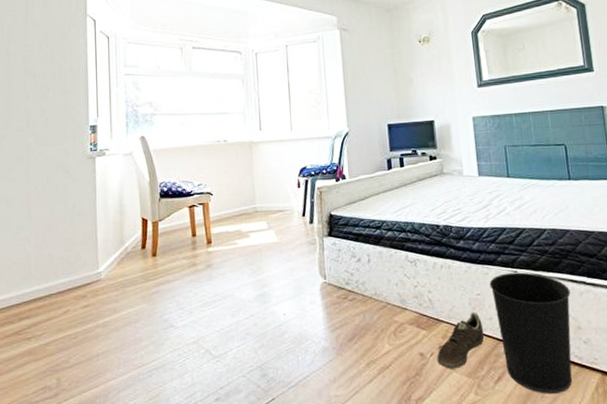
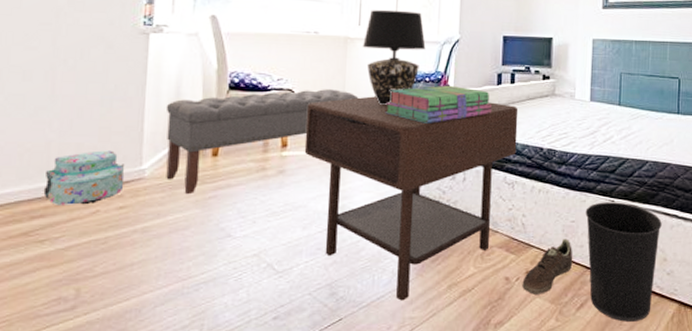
backpack: none [27,258,86,307] -> present [43,150,125,205]
bench: none [112,189,267,291] -> present [166,89,359,193]
side table: none [224,186,414,380] -> present [304,96,519,301]
table lamp: none [265,112,320,199] -> present [363,9,426,106]
stack of books: none [290,174,387,212] -> present [385,85,492,124]

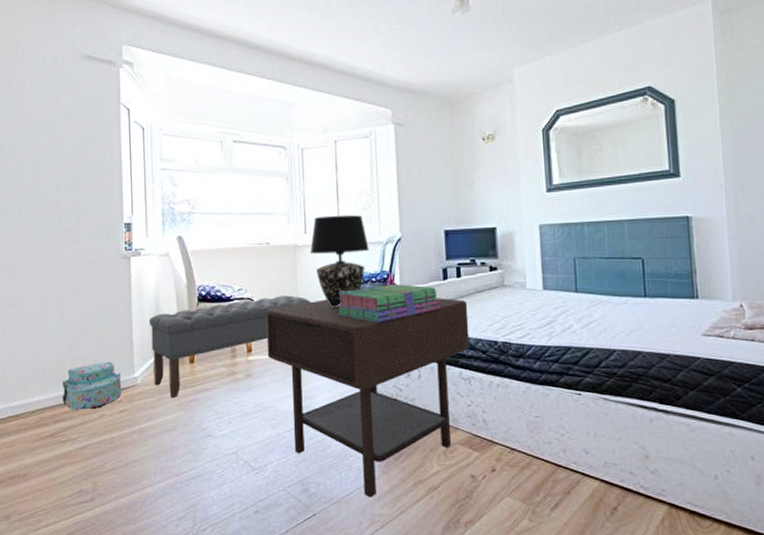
sneaker: present [522,239,573,295] -> none [489,435,542,493]
wastebasket: present [585,202,662,322] -> none [550,395,639,524]

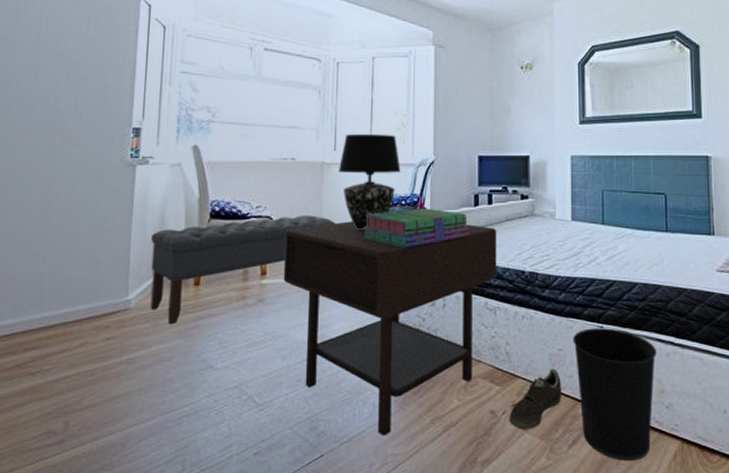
backpack: present [62,362,122,410] -> none [36,281,113,337]
sneaker: none [489,435,542,493] -> present [509,368,562,430]
wastebasket: none [550,395,639,524] -> present [573,328,657,461]

